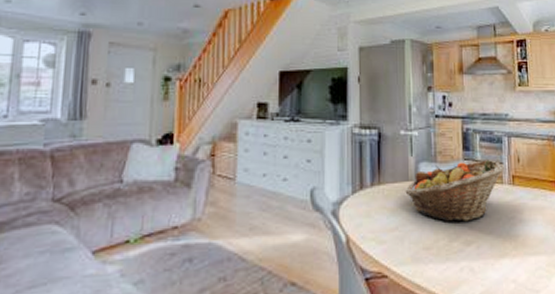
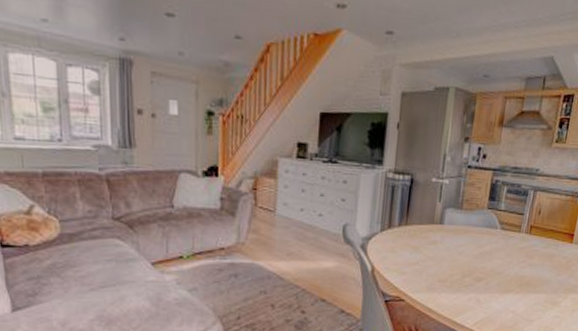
fruit basket: present [405,160,505,222] -> none [429,210,526,262]

